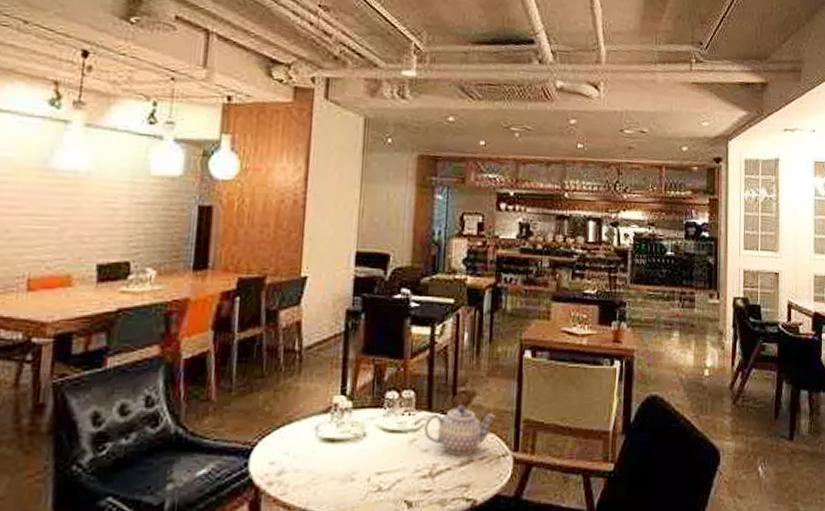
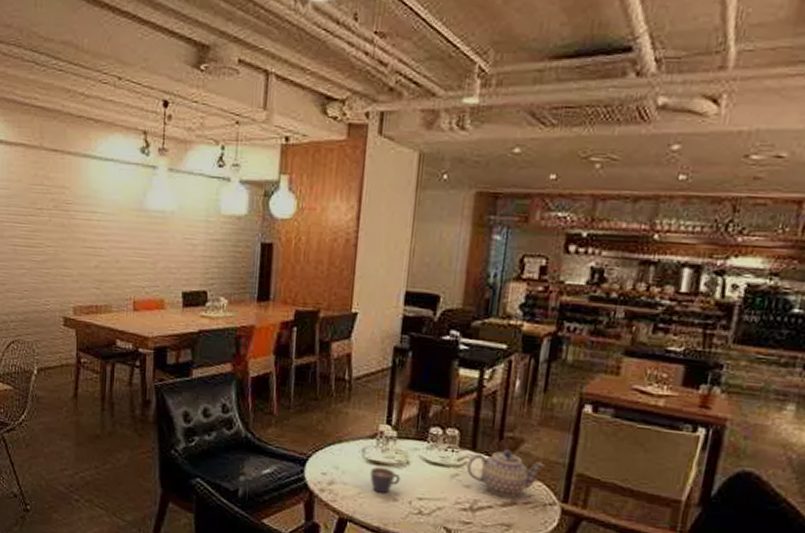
cup: none [324,444,358,474] -> present [370,466,401,493]

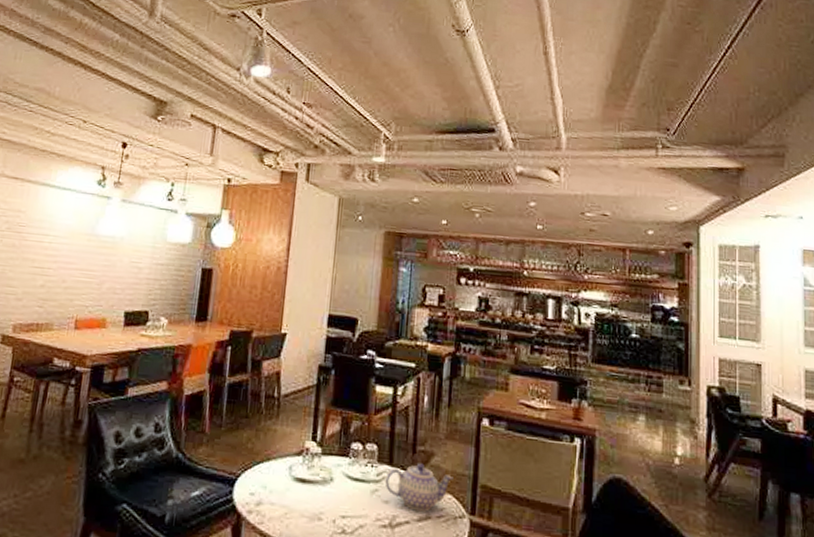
cup: present [370,466,401,493] -> none [296,484,325,512]

